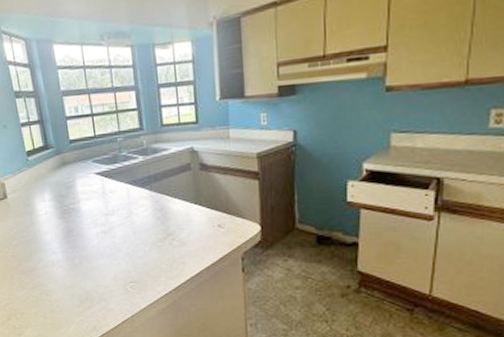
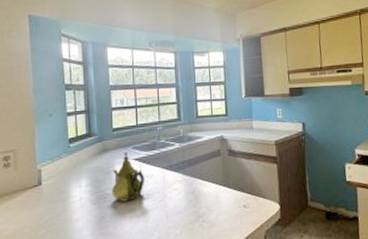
teapot: none [74,166,108,217] -> present [112,152,144,202]

